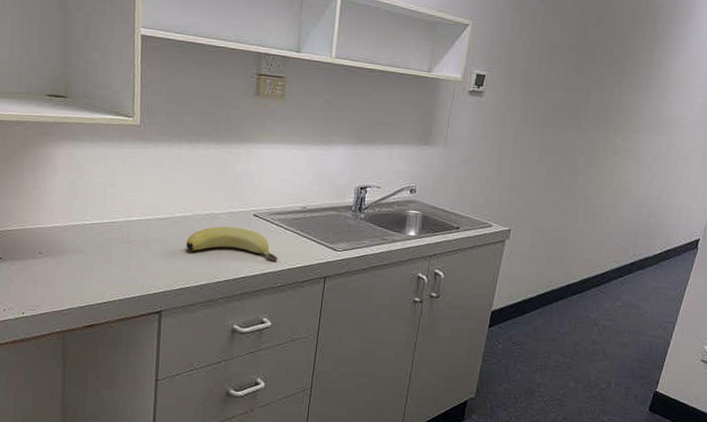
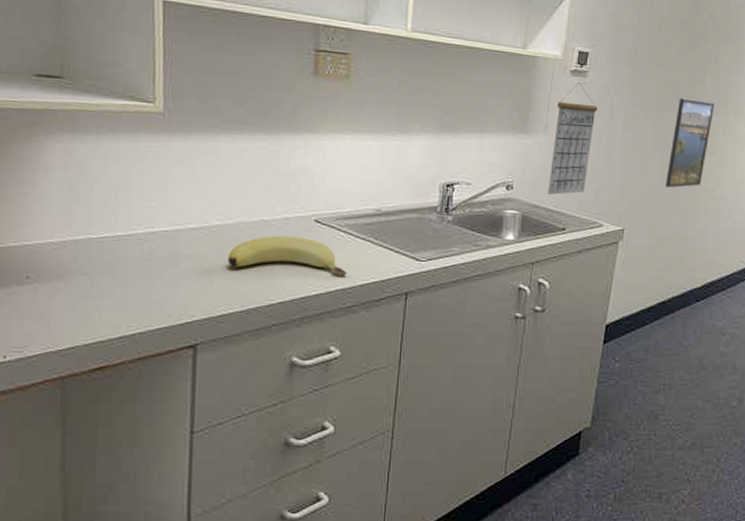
calendar: none [445,101,492,198] -> present [548,82,598,195]
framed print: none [549,114,597,195] -> present [665,97,715,188]

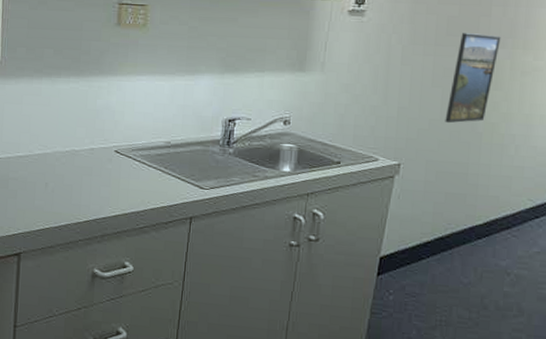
banana: present [227,236,347,276] -> none [45,164,141,201]
calendar: present [548,82,598,195] -> none [324,21,375,130]

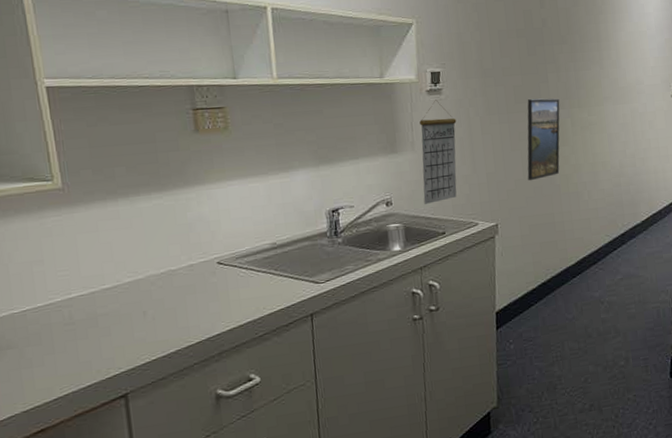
calendar: none [324,21,375,130] -> present [419,100,457,204]

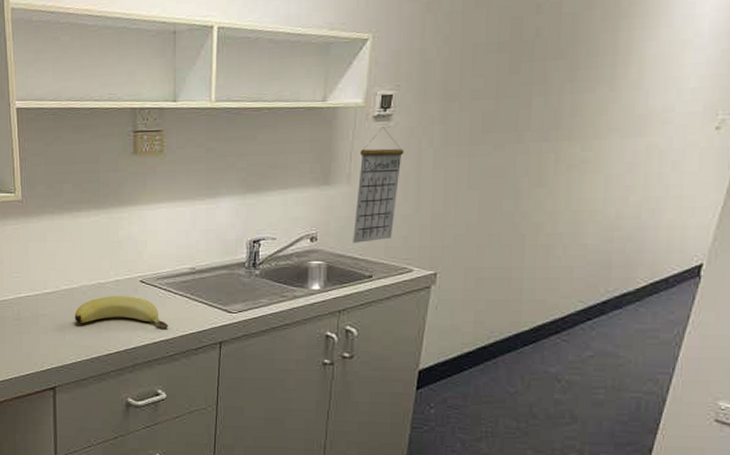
banana: none [142,280,255,318] -> present [74,296,169,329]
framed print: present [527,98,560,181] -> none [484,127,543,227]

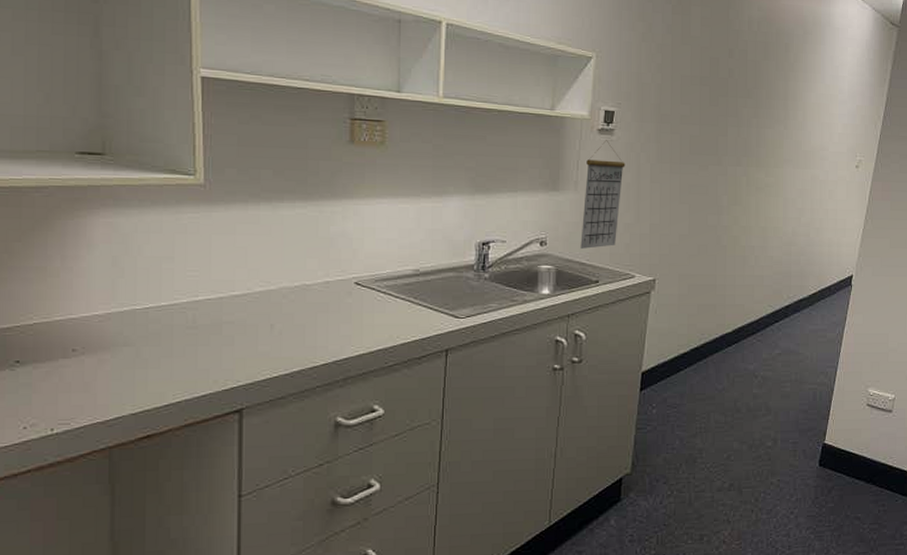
banana: present [74,296,169,329] -> none [270,299,388,336]

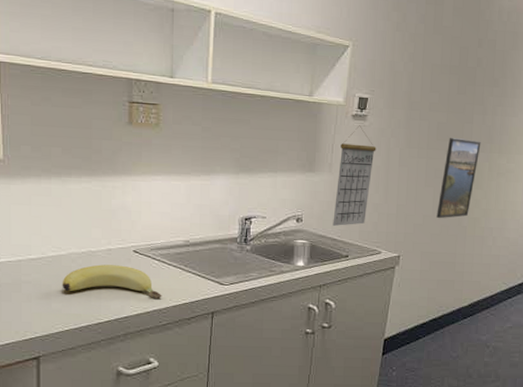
banana: none [270,299,388,336] -> present [62,264,162,299]
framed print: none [693,150,737,238] -> present [436,137,481,219]

